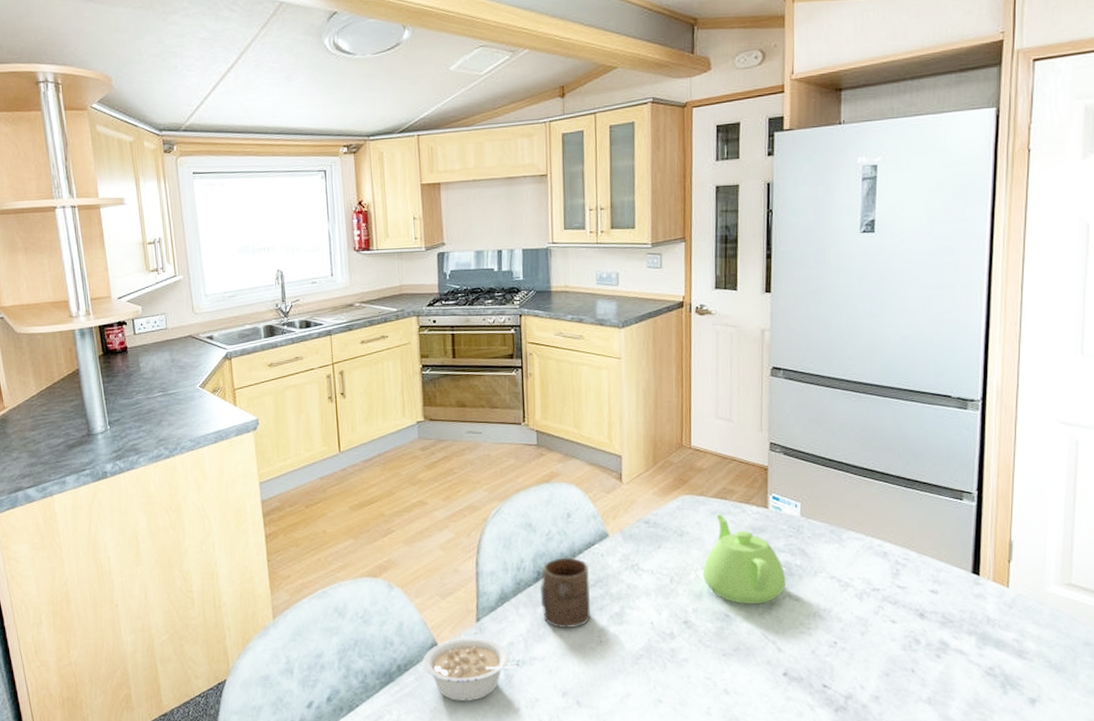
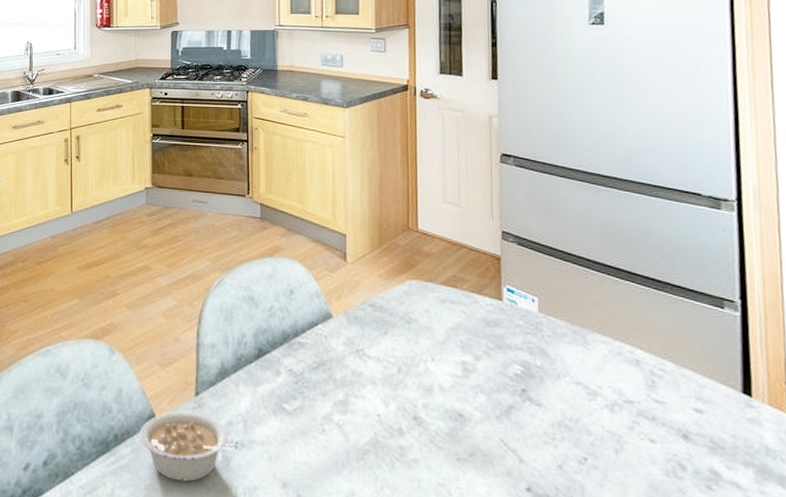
cup: present [539,557,590,629] -> none [260,335,313,413]
teapot: present [703,515,786,604] -> none [433,303,526,406]

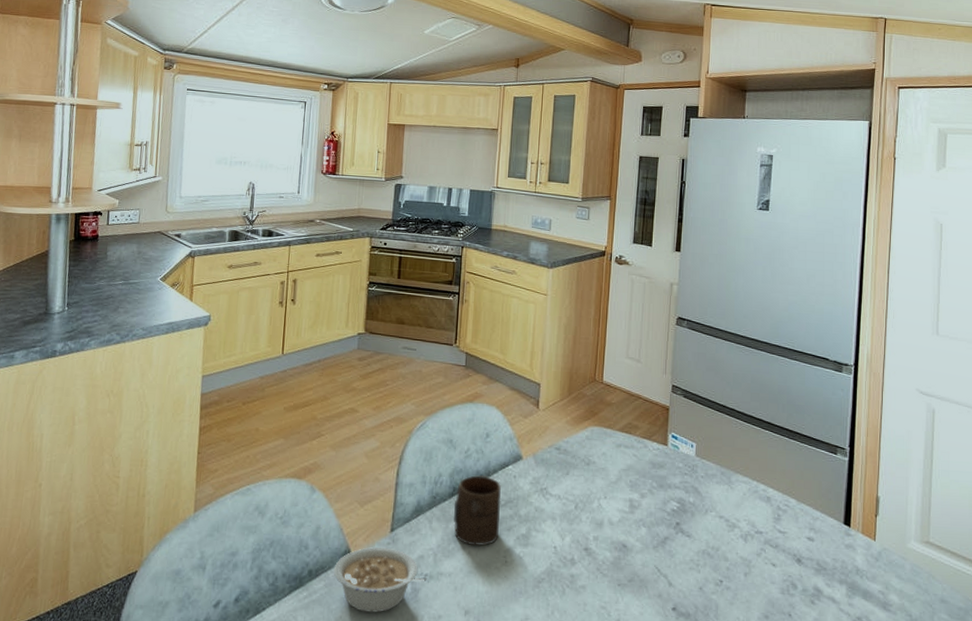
cup: none [260,335,313,413] -> present [453,475,502,547]

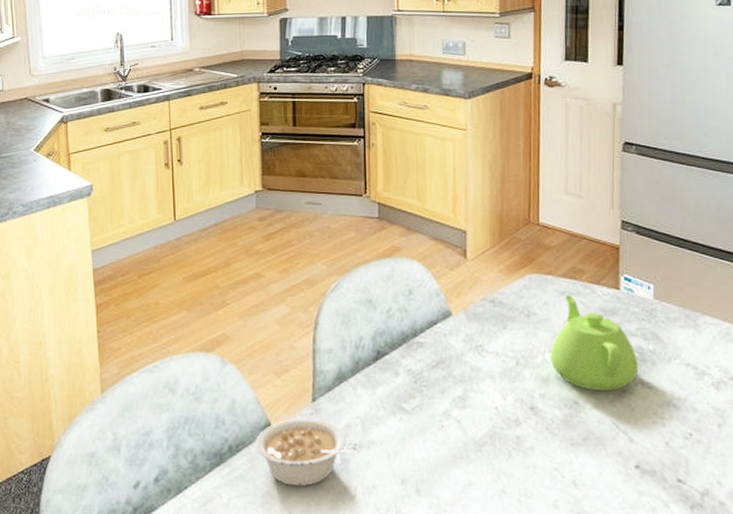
cup: present [453,475,502,547] -> none [379,336,432,412]
teapot: none [605,448,680,537] -> present [551,295,639,390]

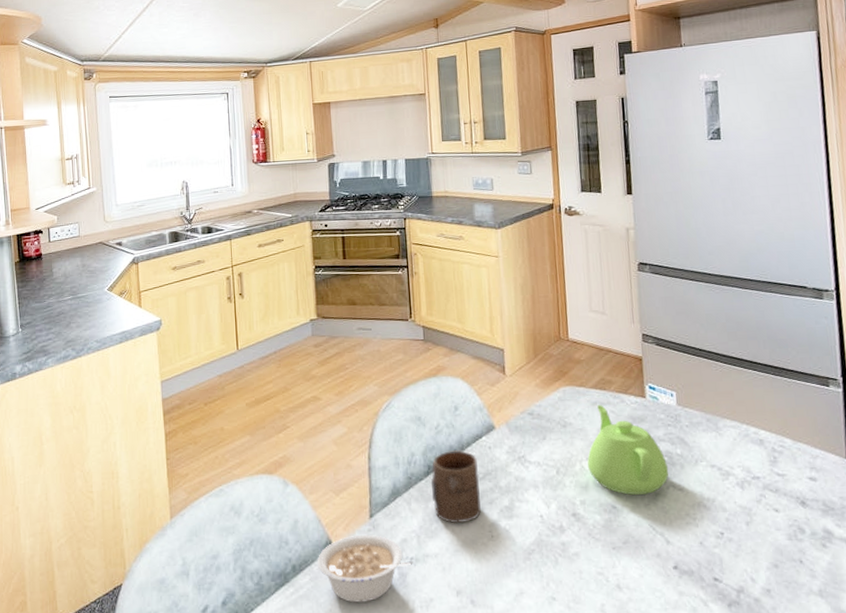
cup: none [379,336,432,412] -> present [430,450,481,524]

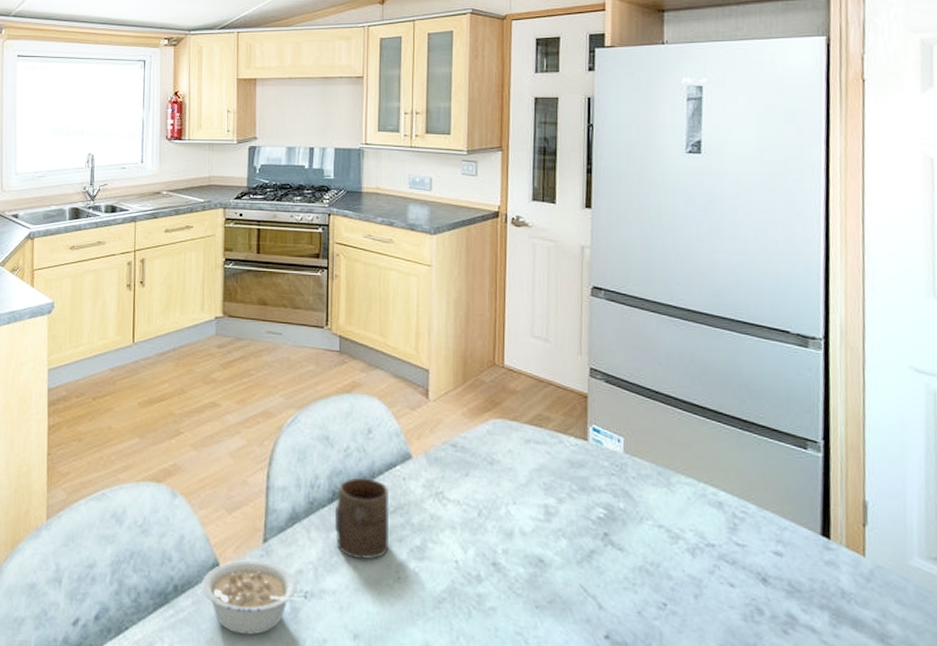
teapot: present [587,405,669,495] -> none [515,443,608,550]

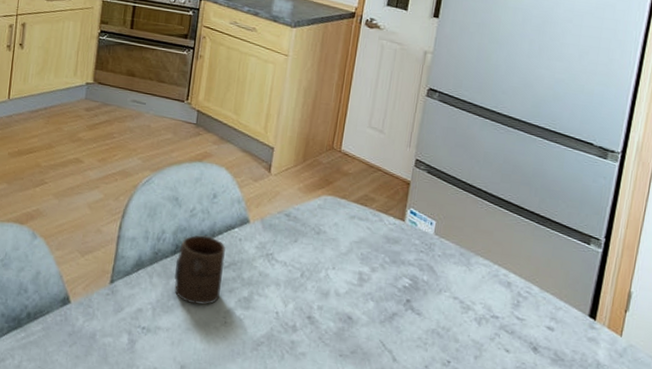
legume: present [201,560,309,635] -> none [51,296,145,359]

